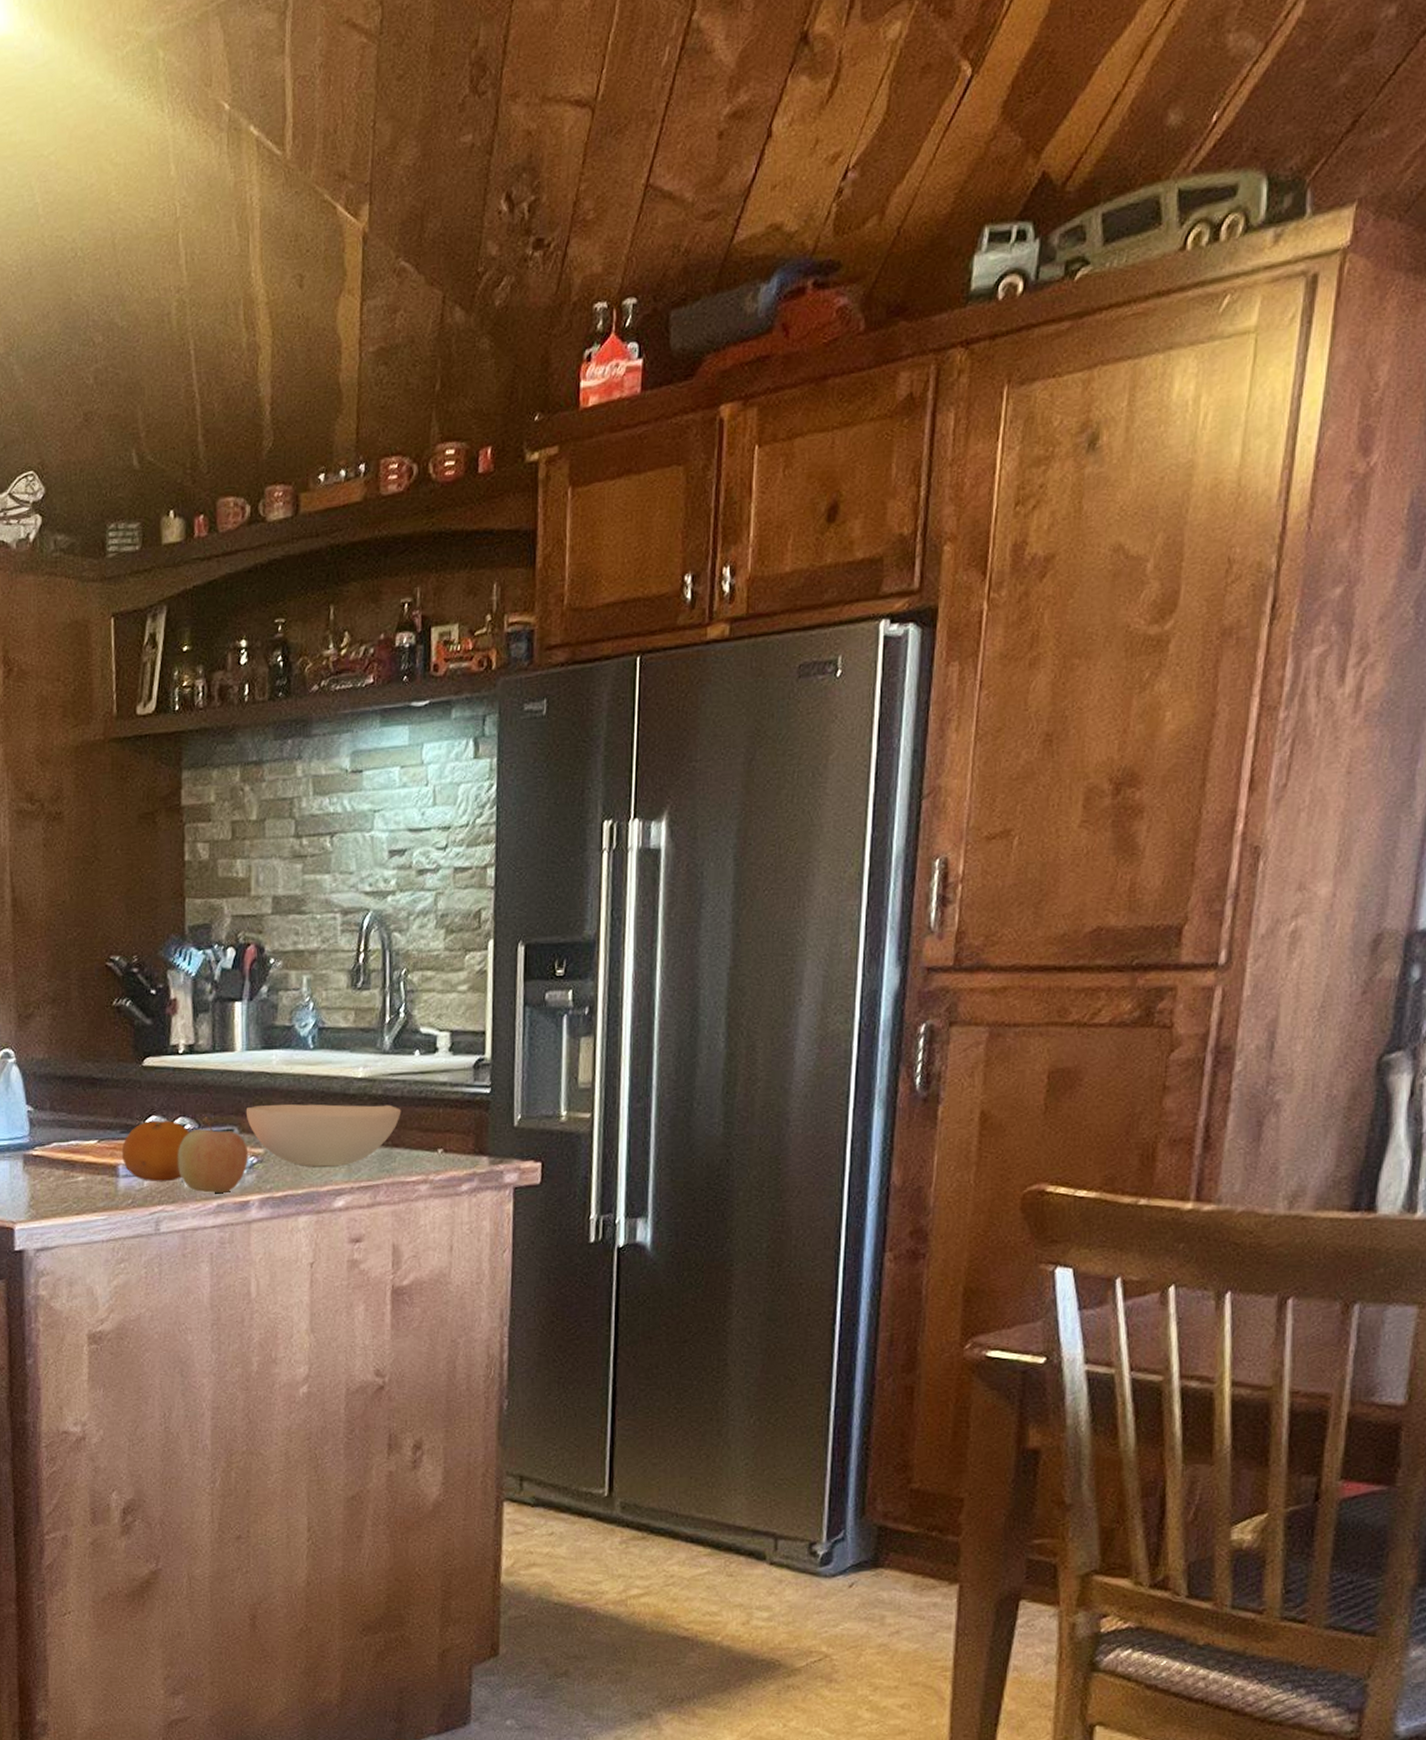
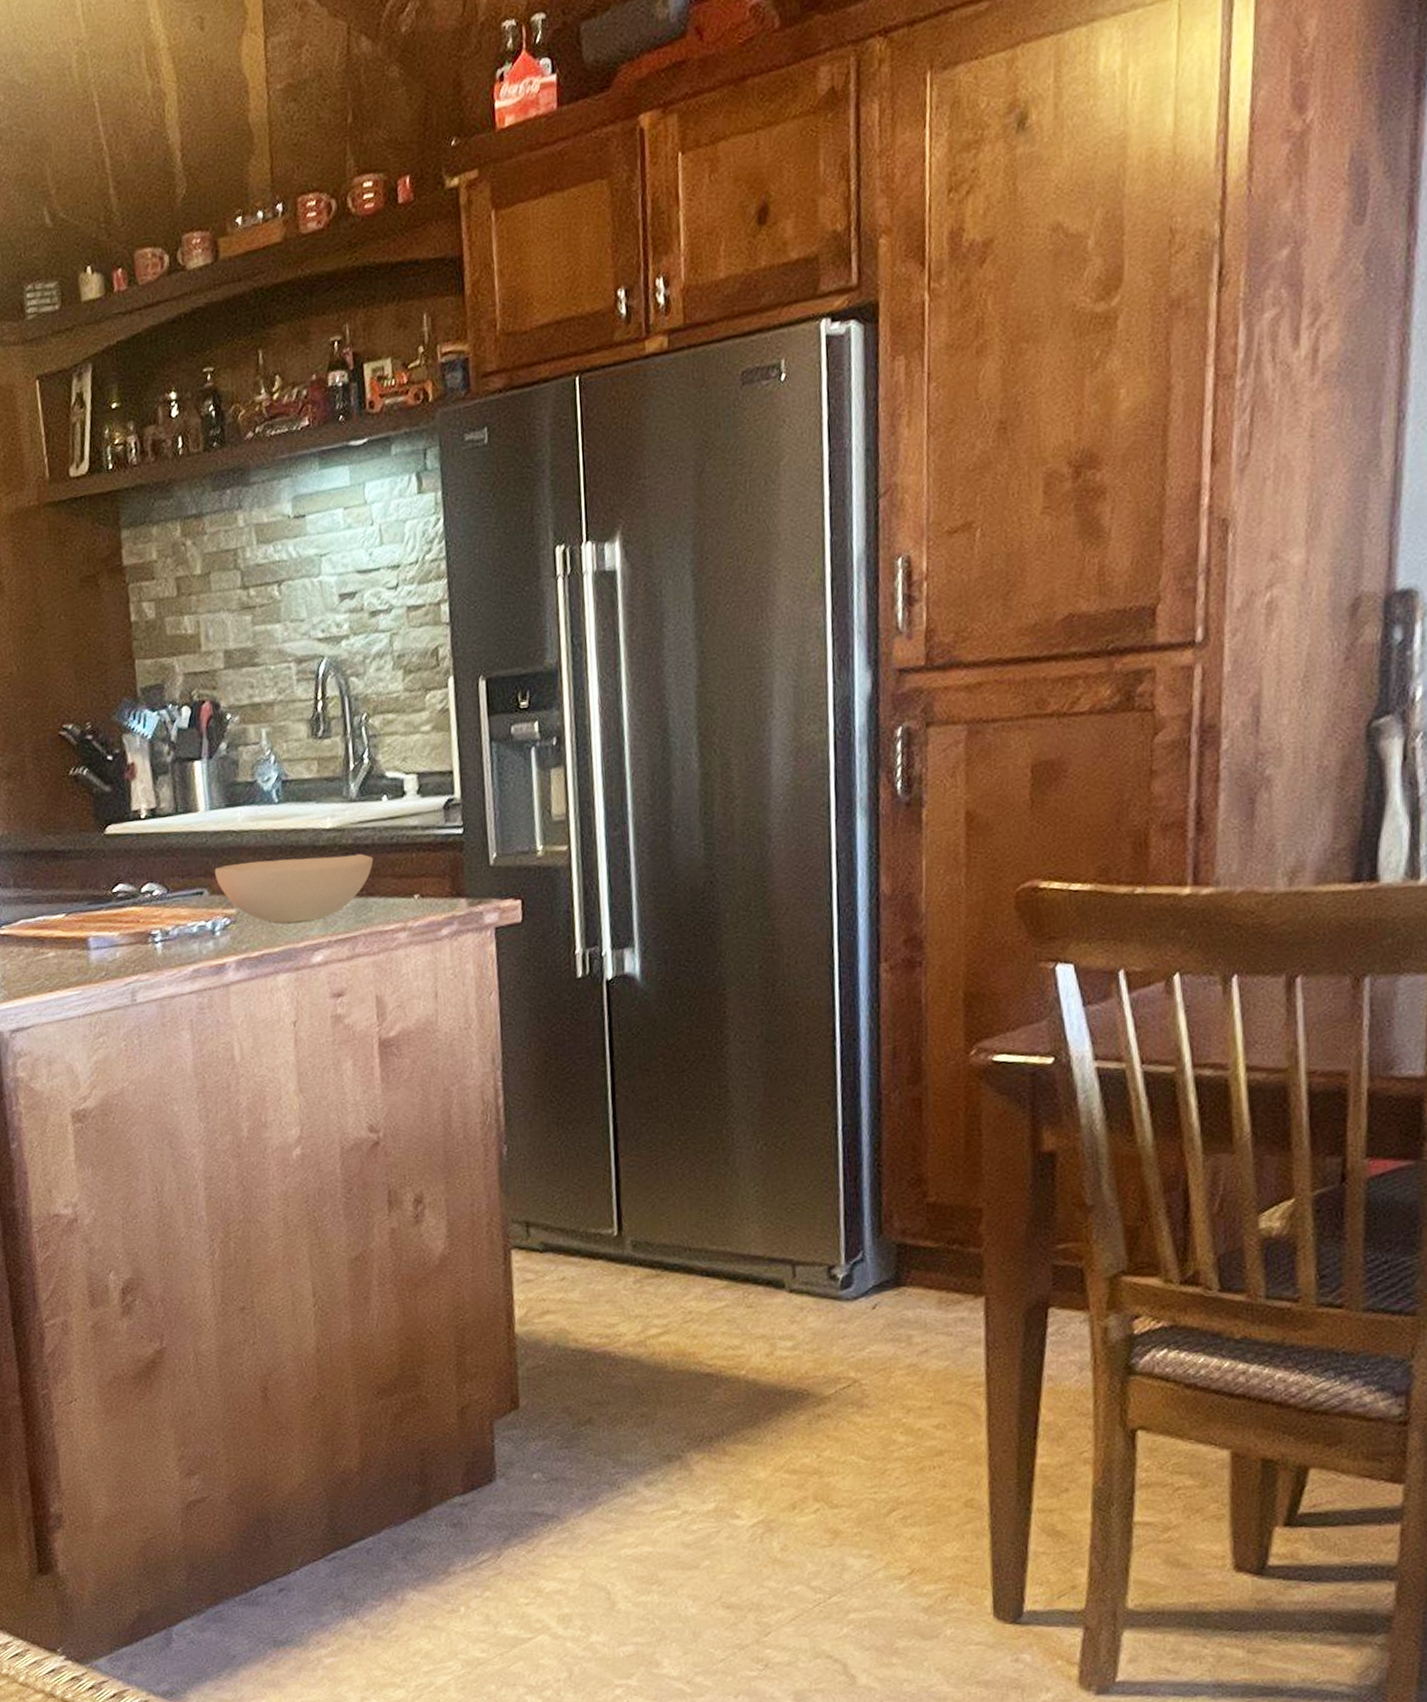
fruit: present [121,1121,190,1182] -> none [90,888,159,952]
fruit: present [177,1117,249,1194] -> none [148,881,222,959]

